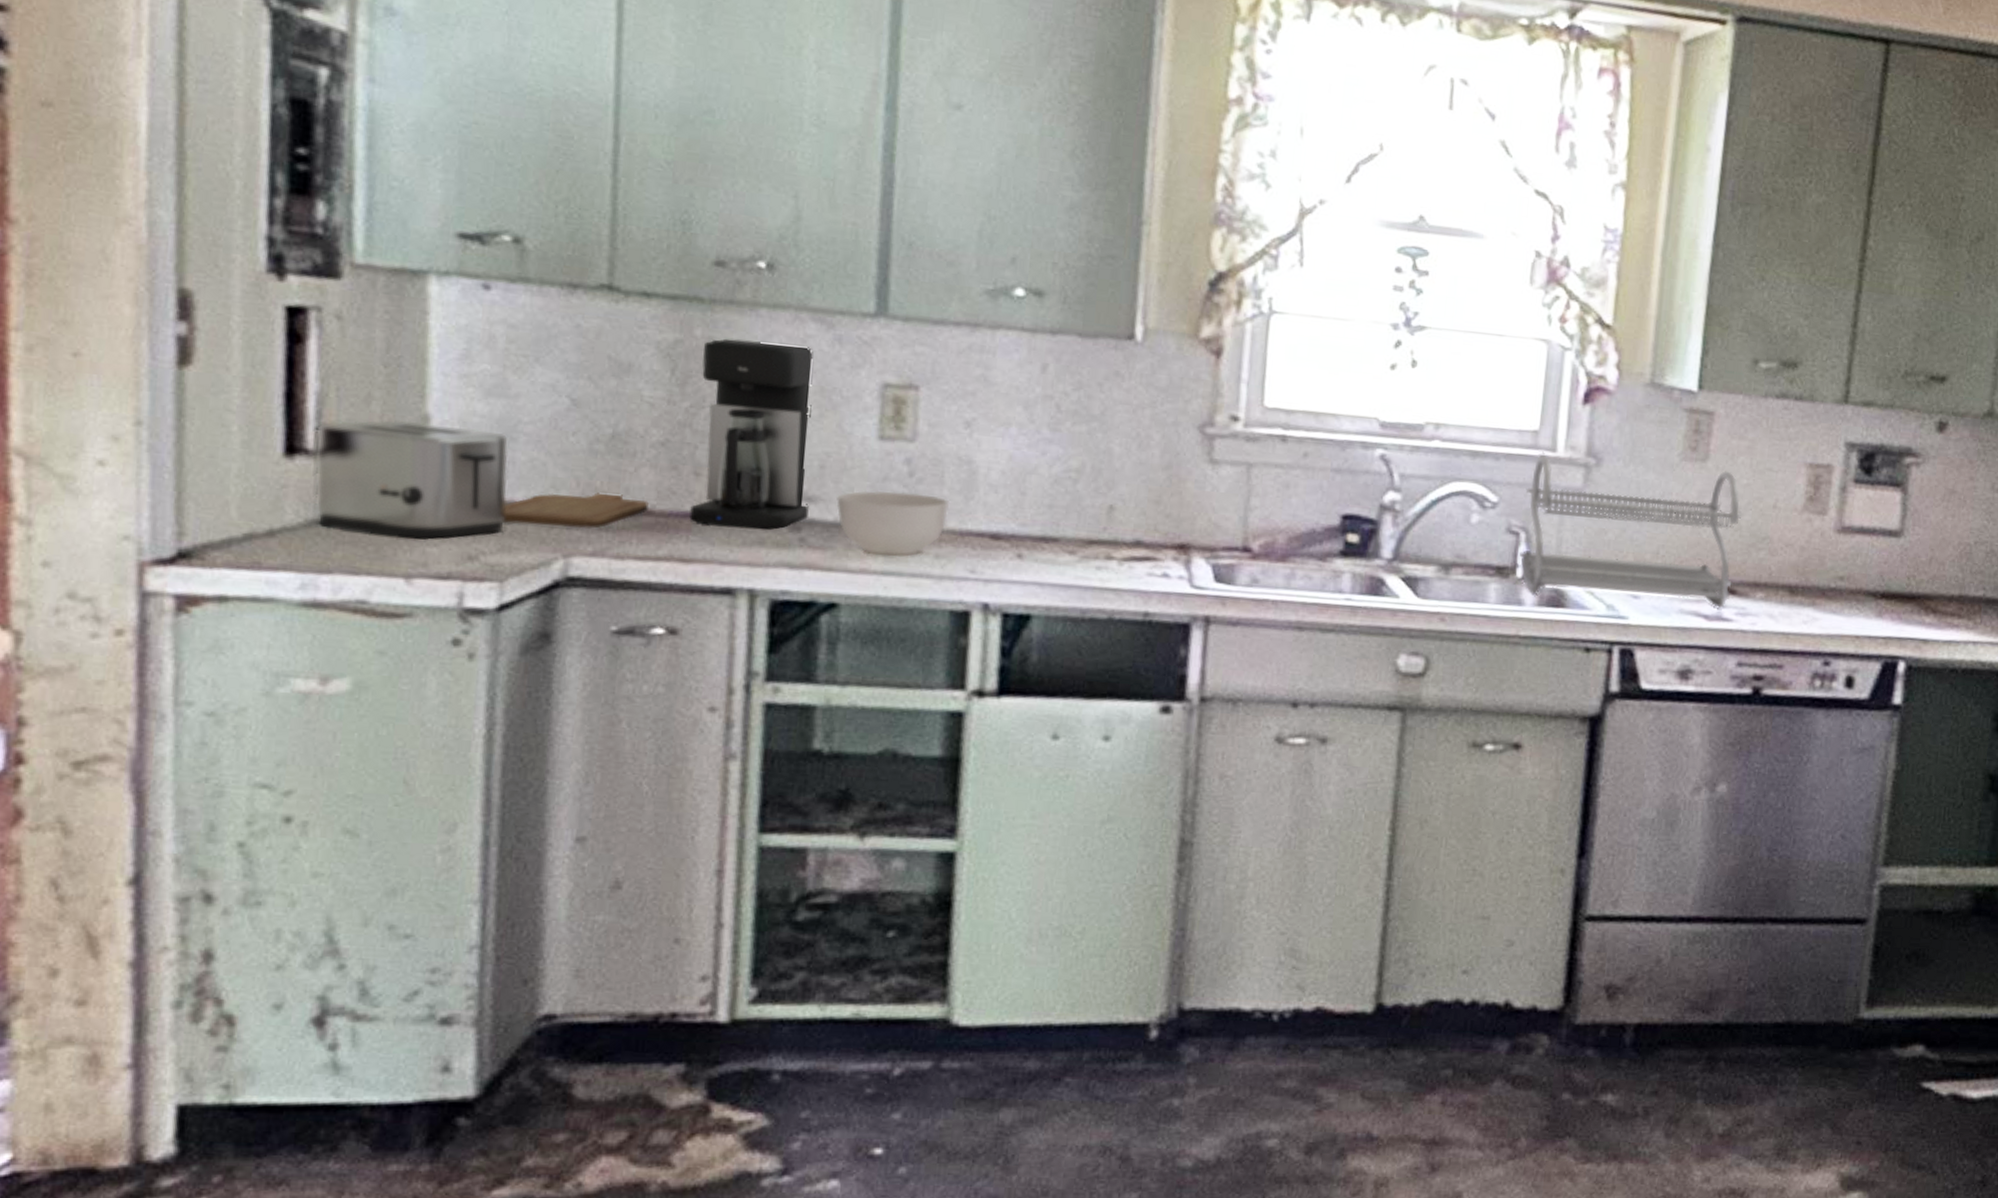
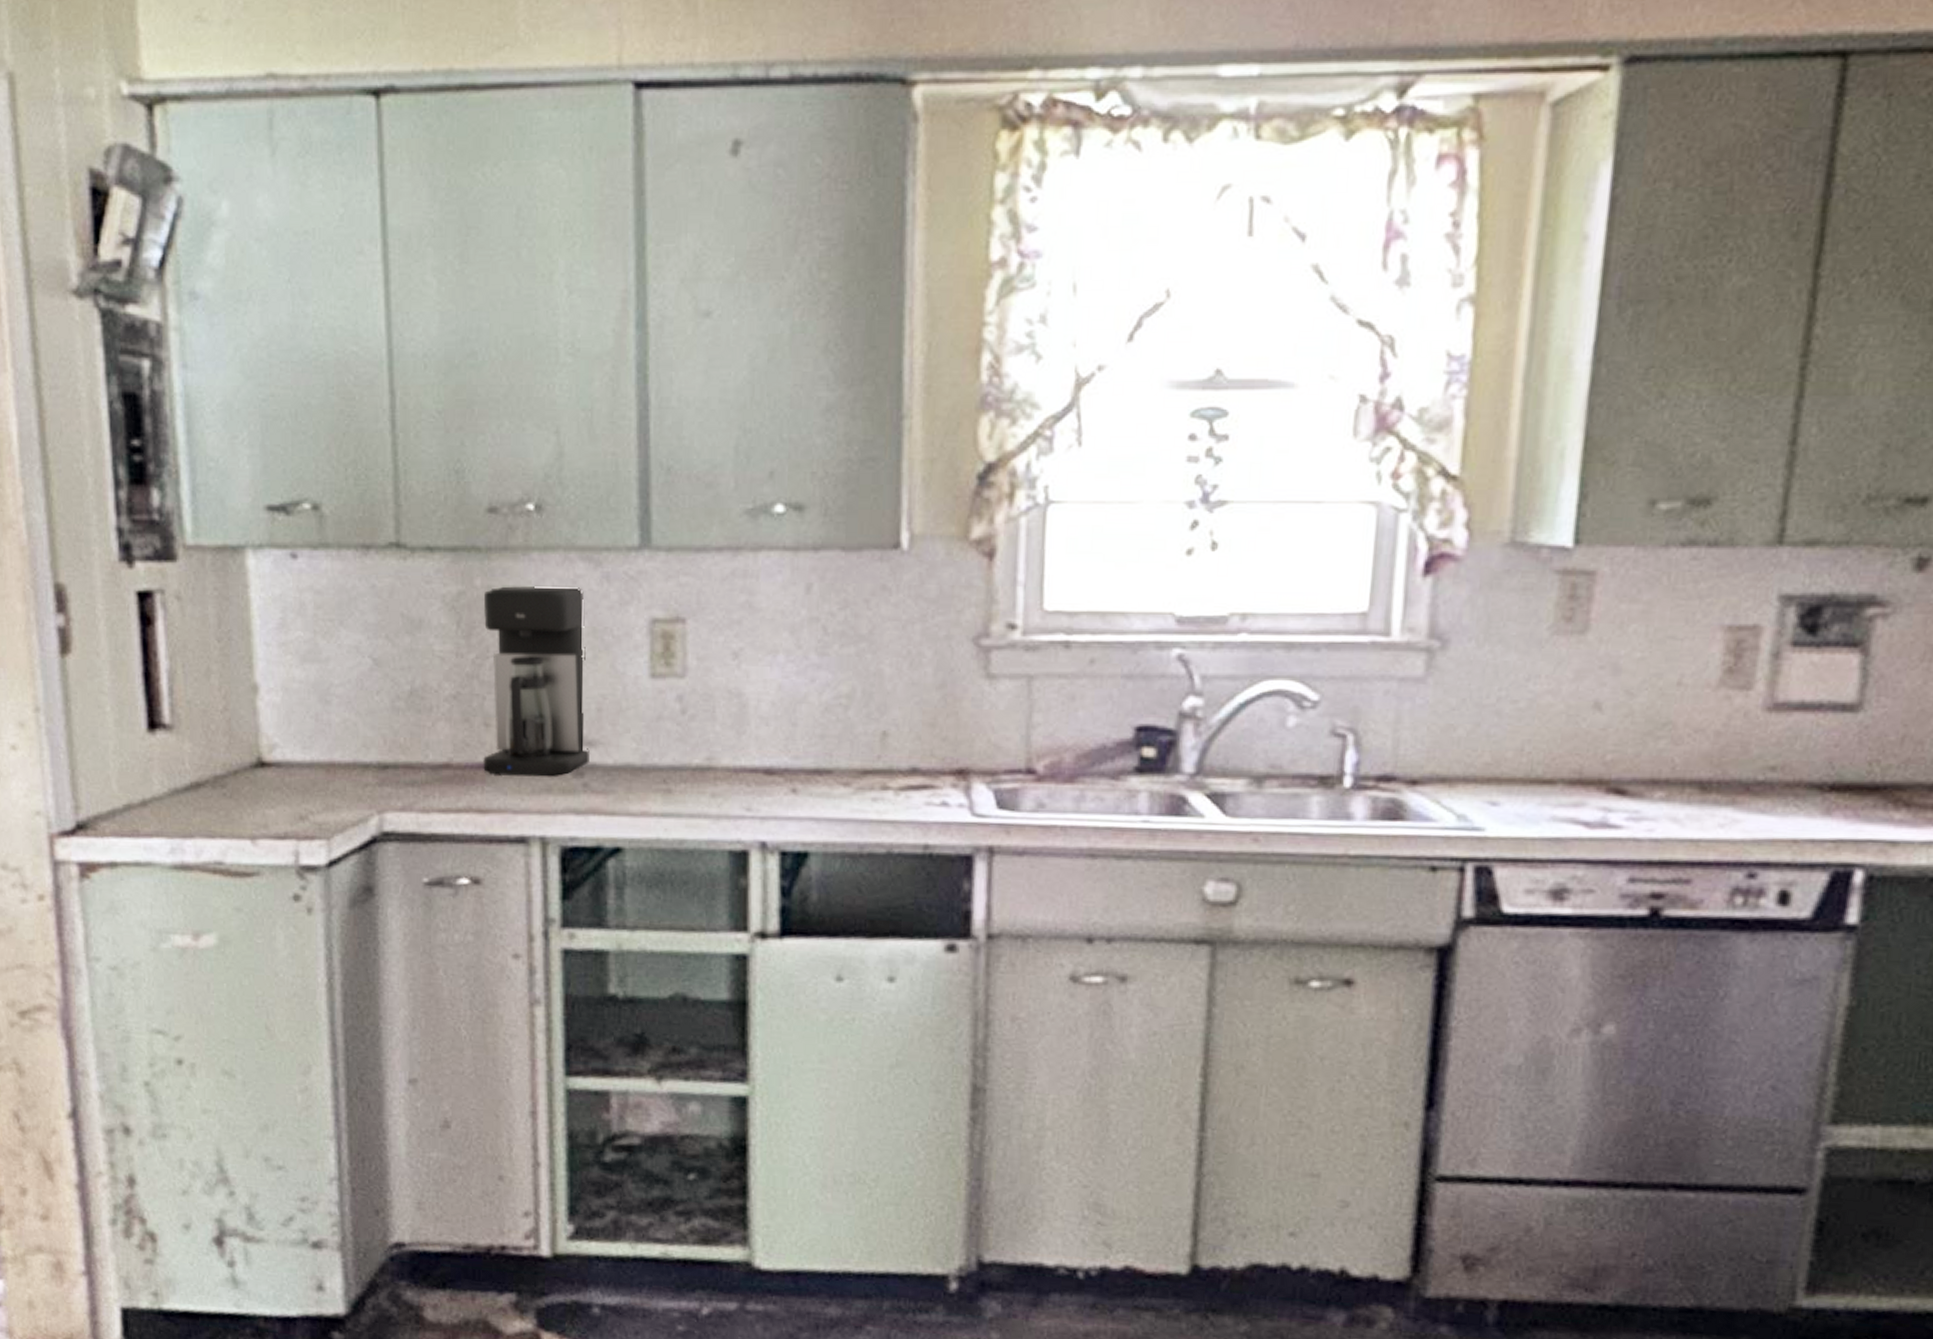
toaster: present [316,420,509,541] -> none [170,691,328,804]
chopping board: present [503,492,650,529] -> none [325,749,448,785]
bowl: present [837,490,949,557] -> none [615,730,722,798]
dish rack: present [1519,454,1741,608] -> none [1347,640,1633,812]

